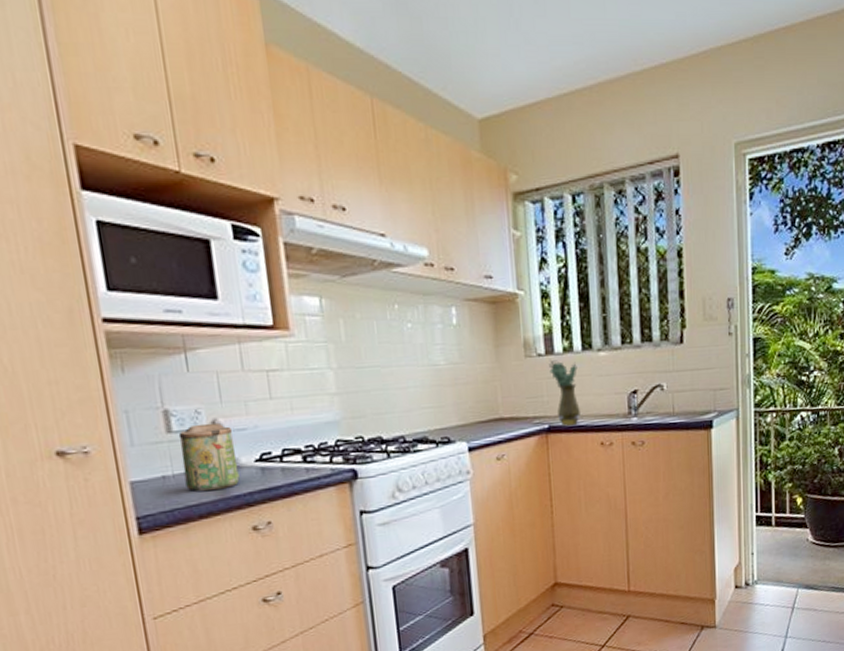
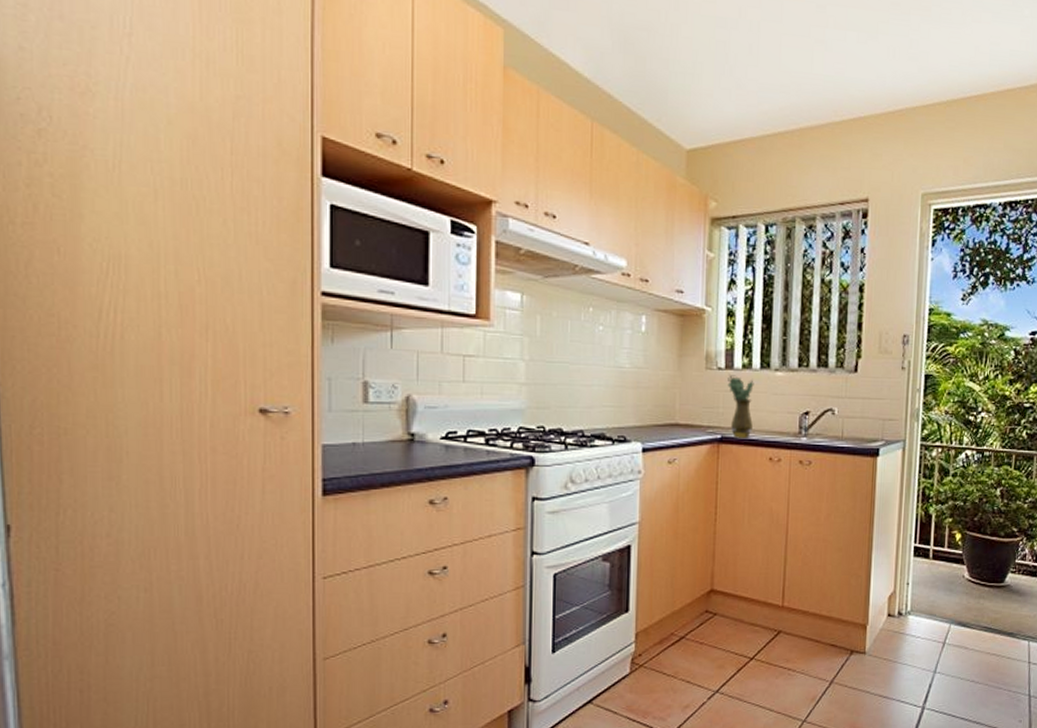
canister: present [178,422,240,492] -> none [373,398,424,462]

